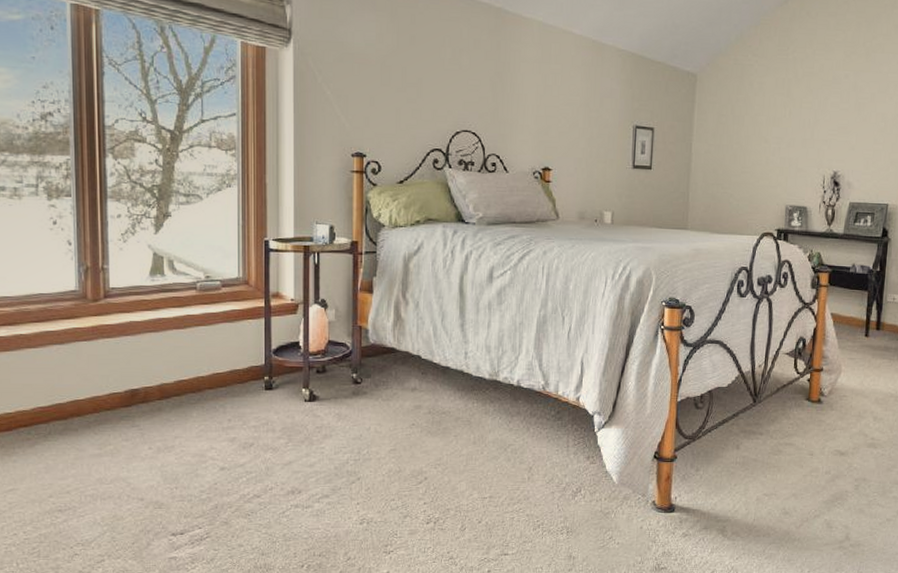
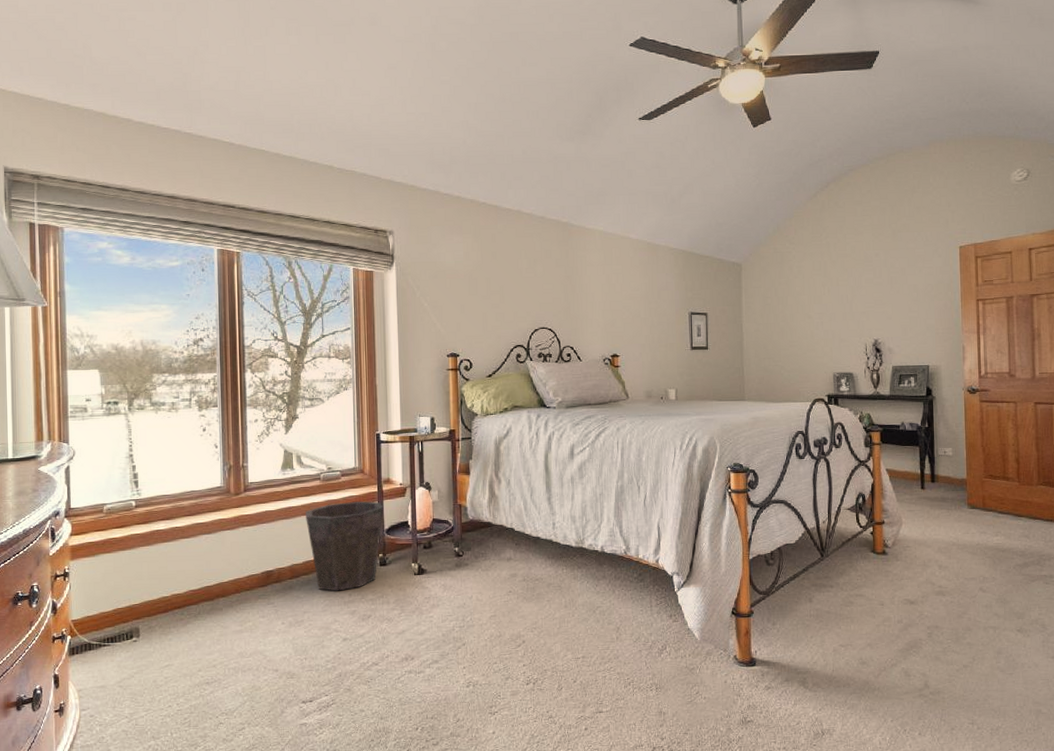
waste bin: none [178,316,271,416] -> present [306,501,384,591]

